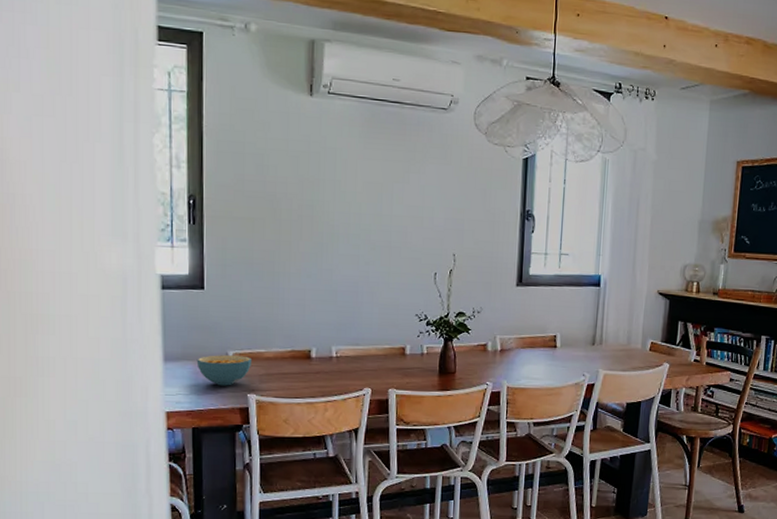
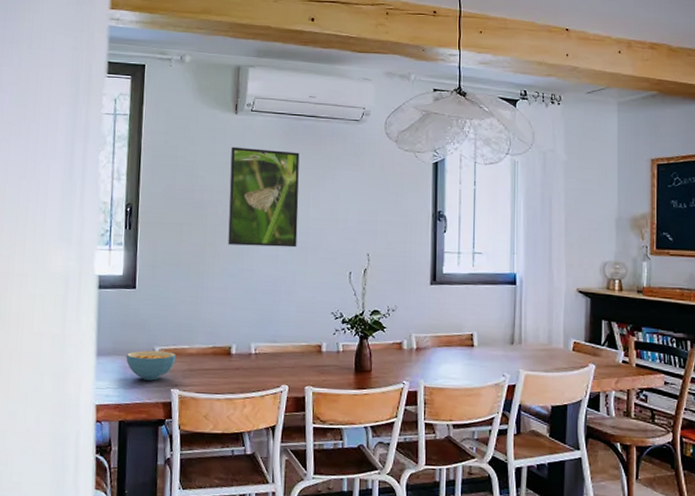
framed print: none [305,133,382,247] -> present [228,147,300,248]

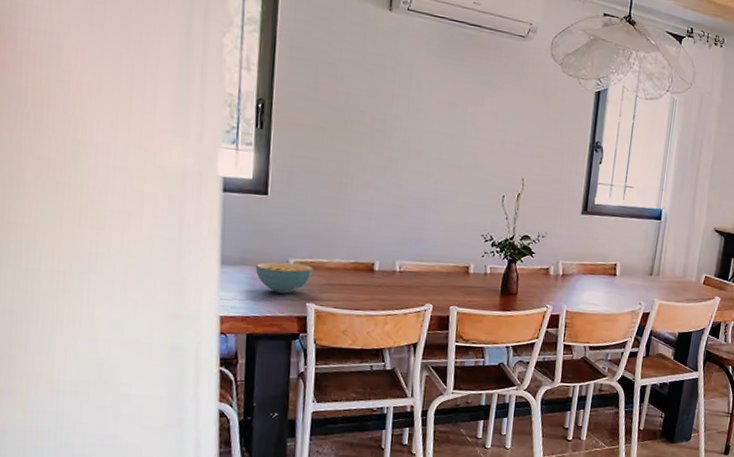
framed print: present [228,147,300,248] -> none [375,48,459,166]

